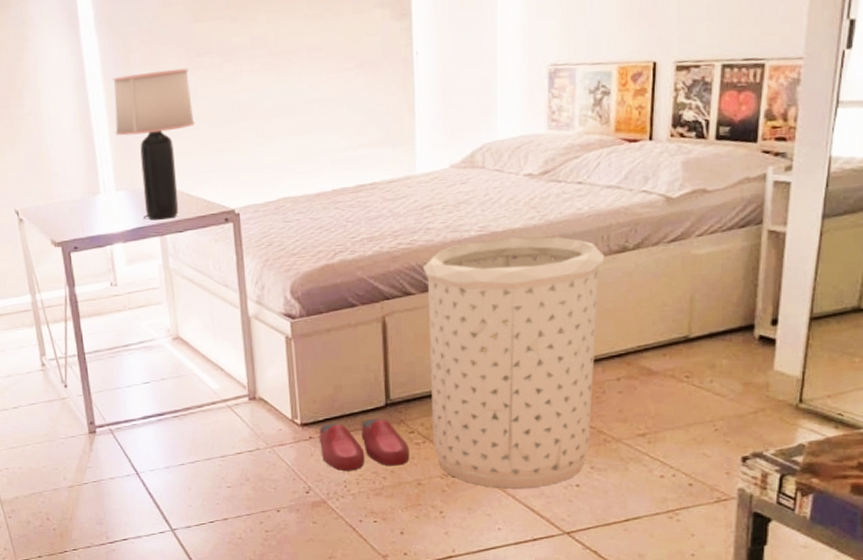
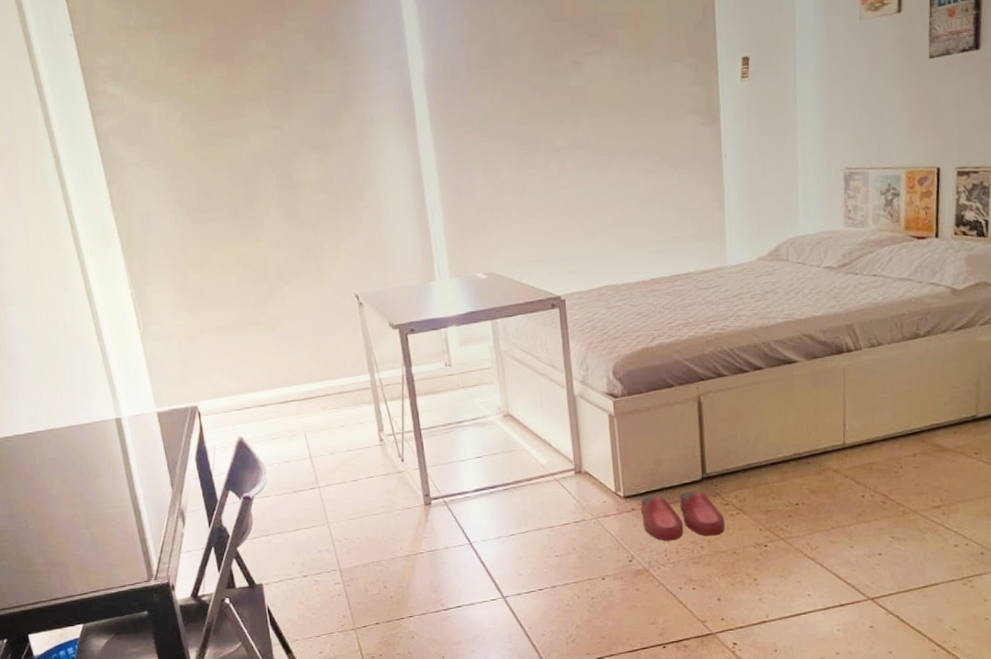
table lamp: present [113,67,195,220] -> none [447,165,523,305]
laundry basket: present [423,236,605,489] -> none [735,323,899,557]

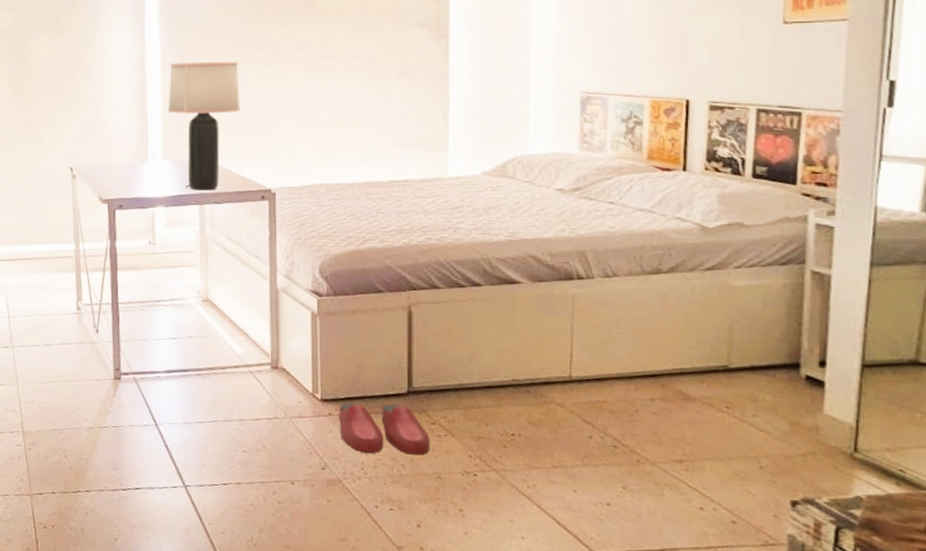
table lamp: none [447,165,523,305] -> present [167,61,240,190]

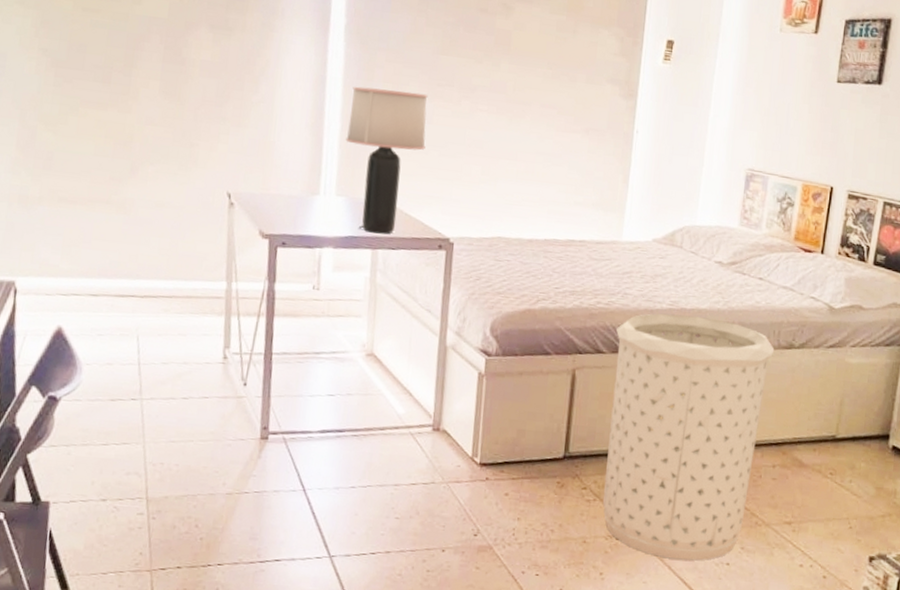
slippers: present [339,402,430,455] -> none [495,467,580,520]
laundry basket: none [452,245,638,500] -> present [602,313,775,561]

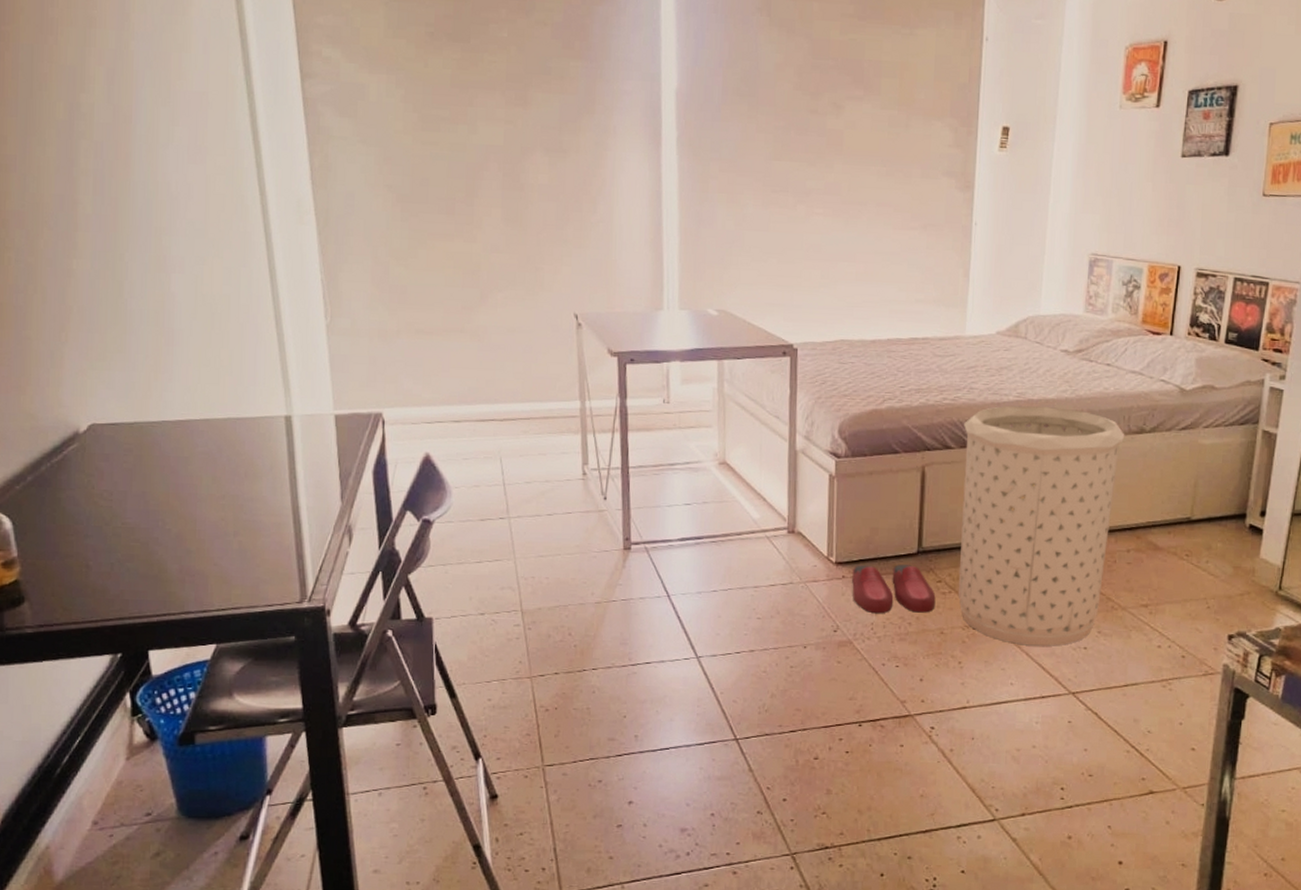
table lamp: present [346,86,428,234] -> none [685,199,764,344]
slippers: none [495,467,580,520] -> present [852,564,936,613]

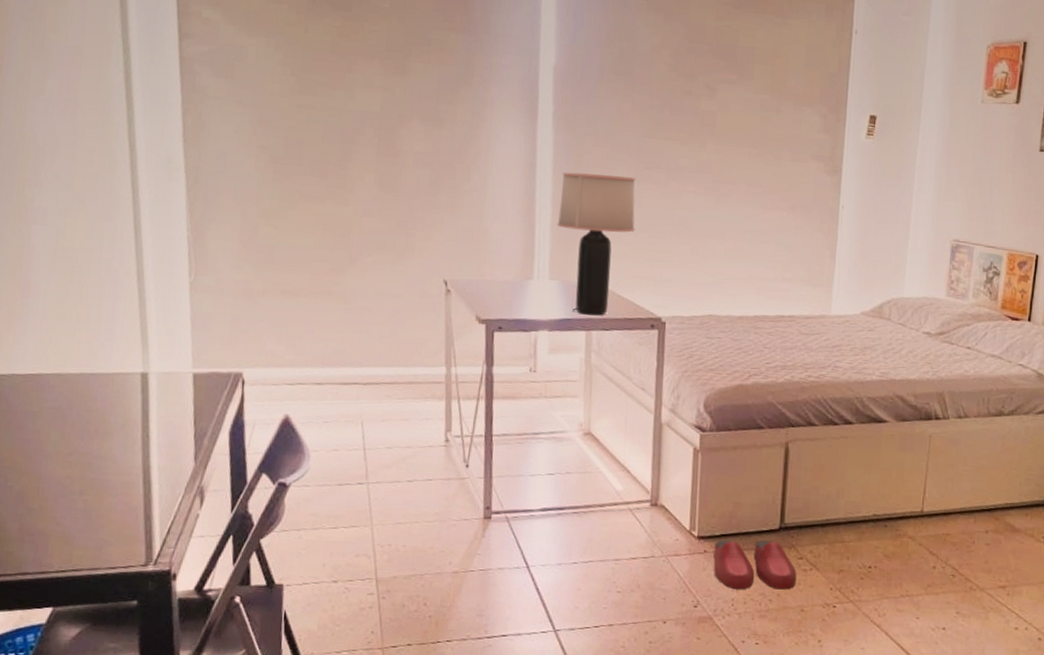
table lamp: none [685,199,764,344] -> present [557,171,636,316]
laundry basket: present [957,405,1125,646] -> none [818,385,985,626]

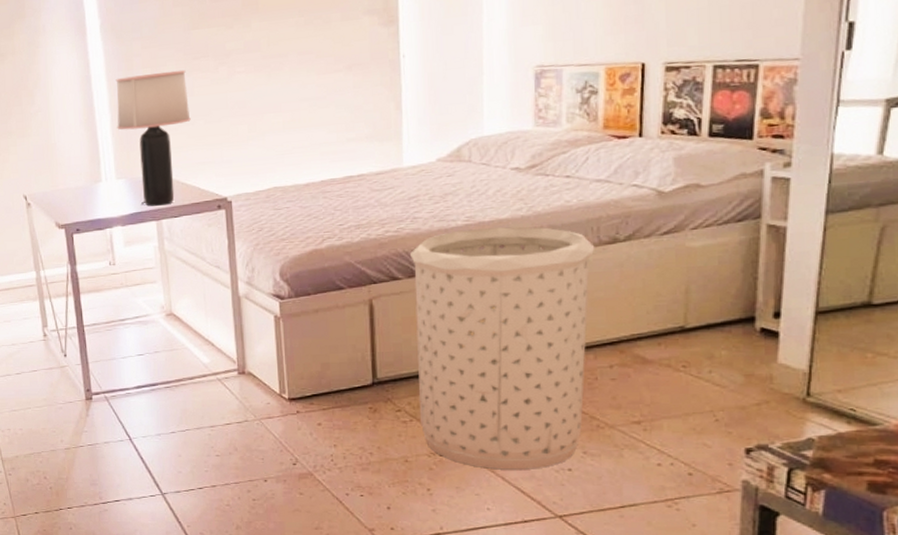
slippers: present [714,539,797,590] -> none [307,396,397,445]
laundry basket: none [818,385,985,626] -> present [410,226,595,470]

